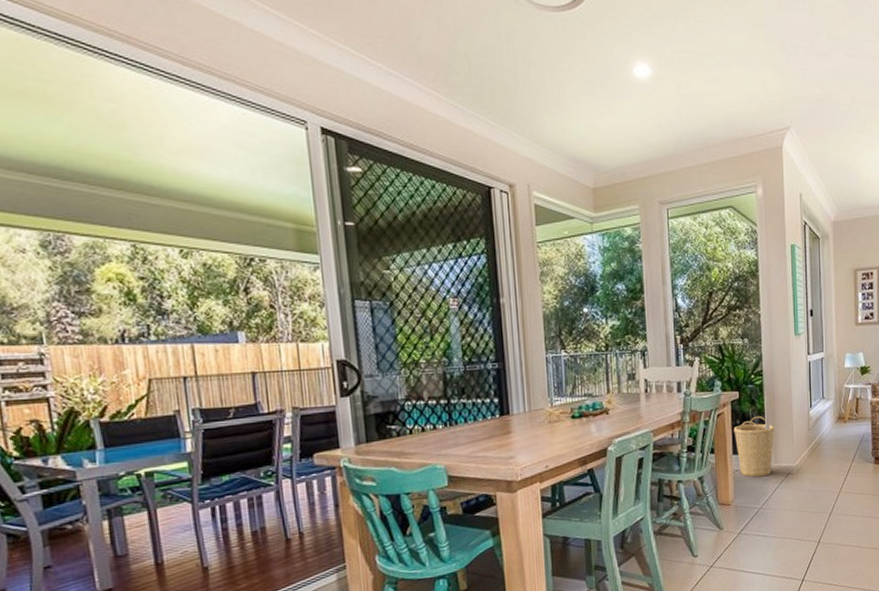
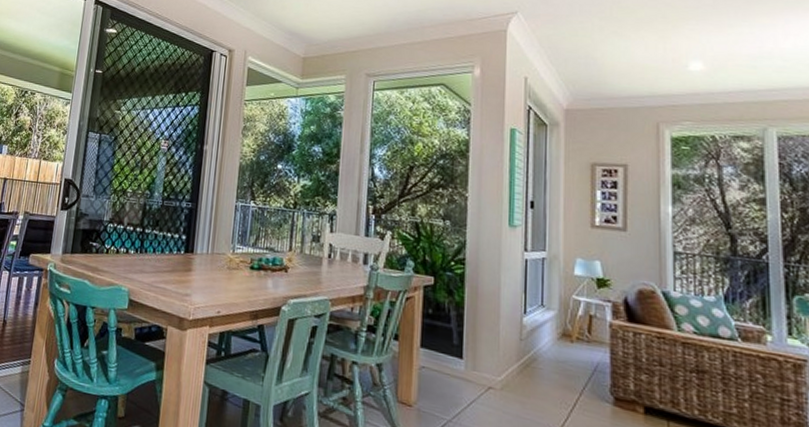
basket: present [733,415,775,478] -> none [424,309,475,384]

